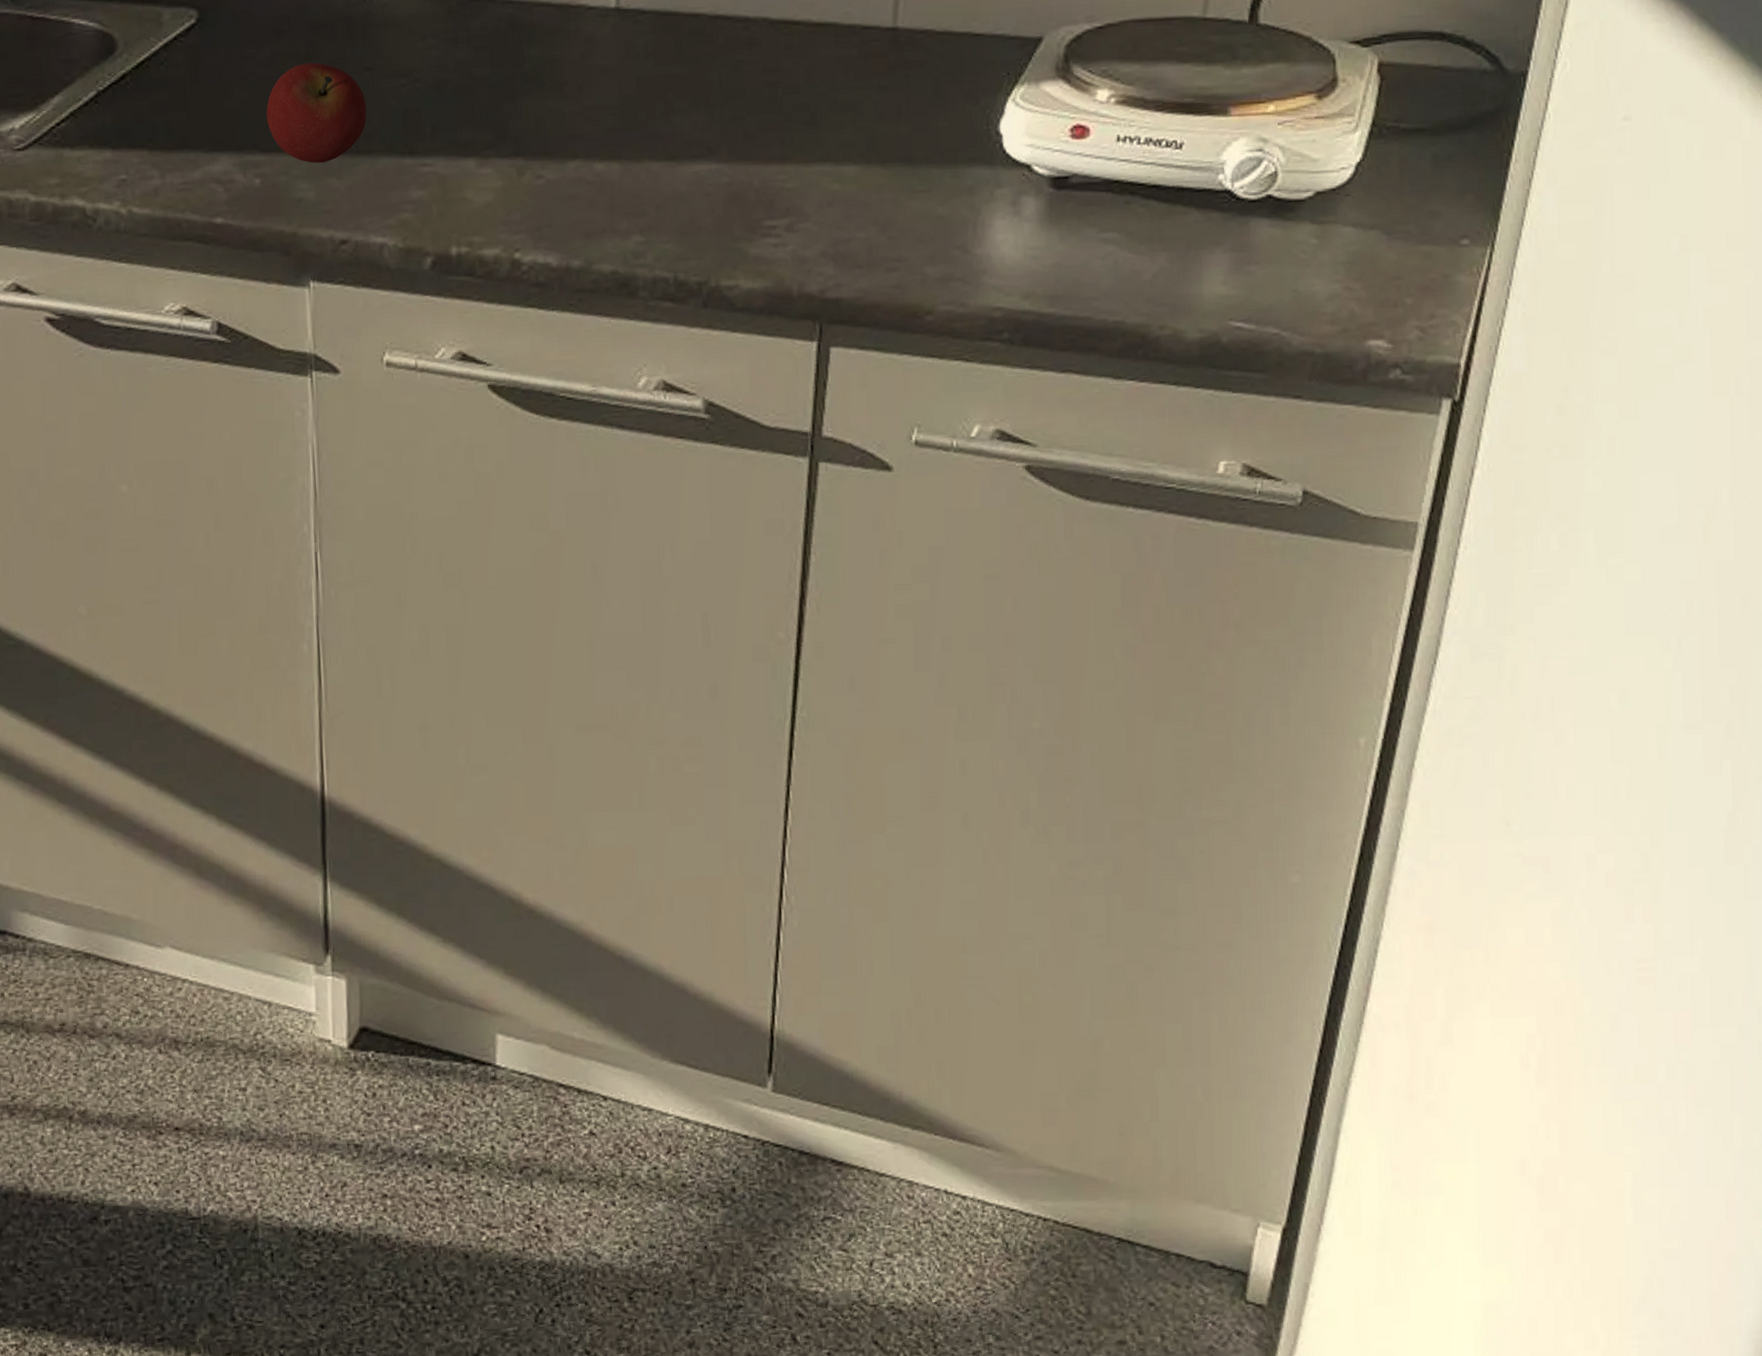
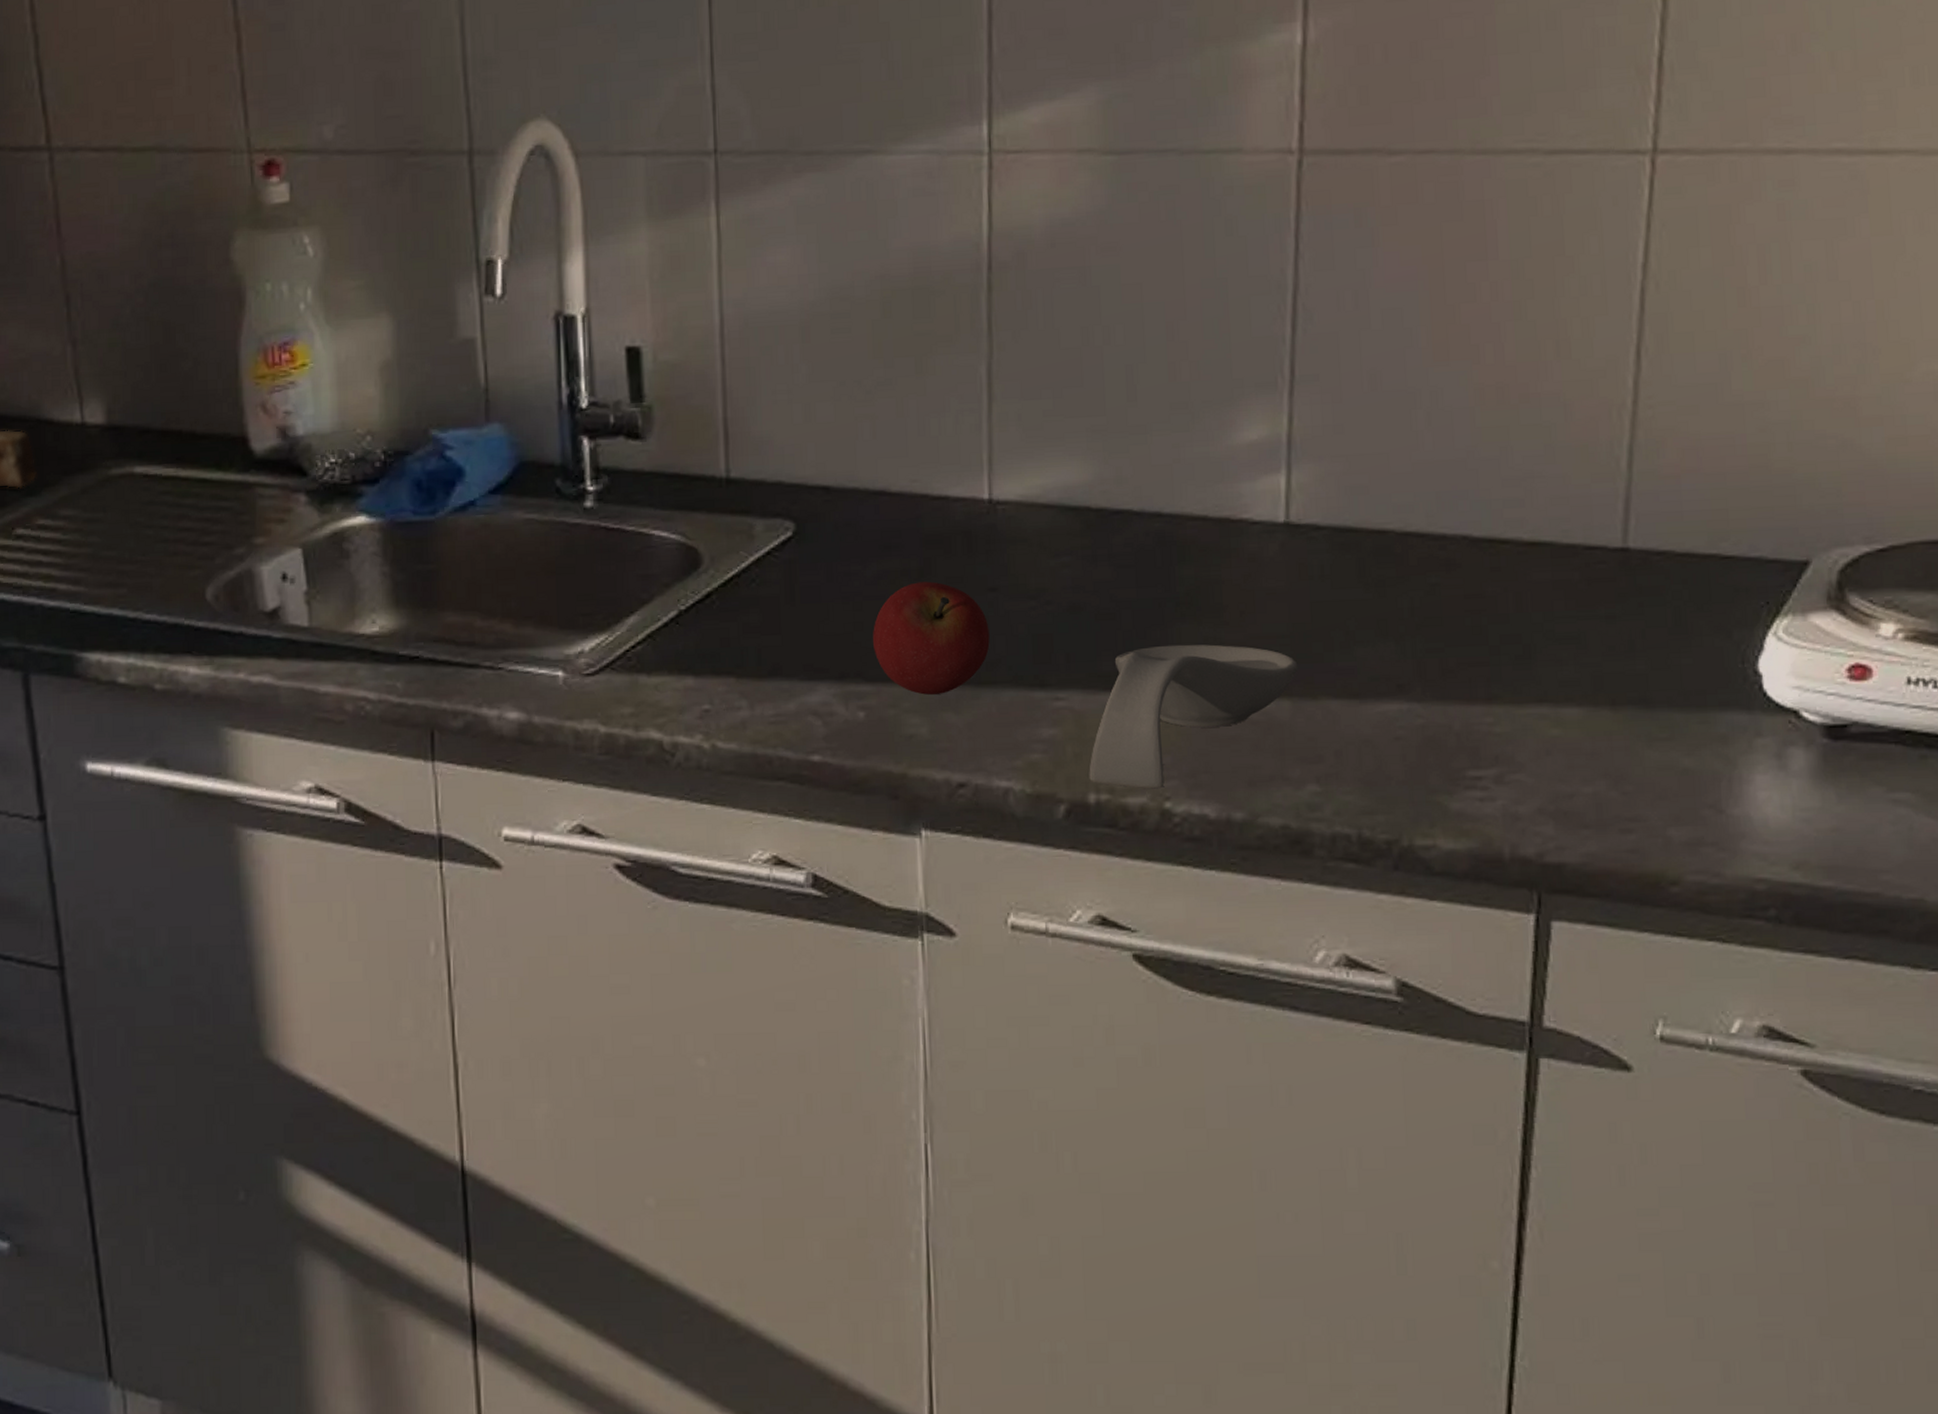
spoon rest: none [451,115,626,242] -> present [1089,644,1298,789]

